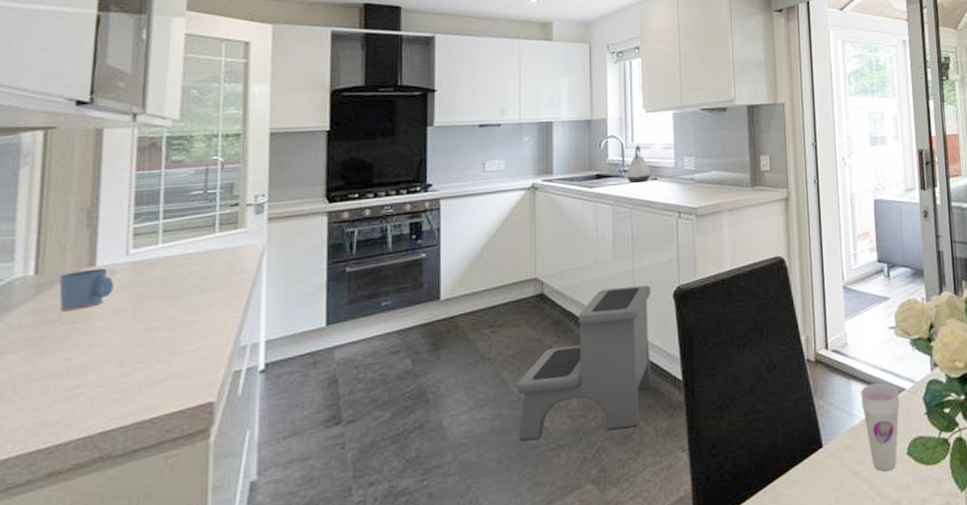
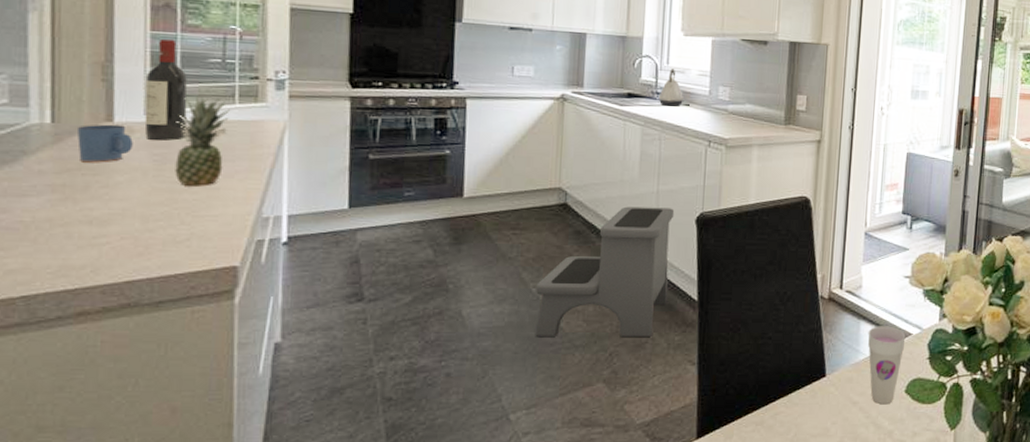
wine bottle: none [125,178,170,281] -> present [144,39,188,142]
fruit: none [154,229,210,323] -> present [175,95,230,186]

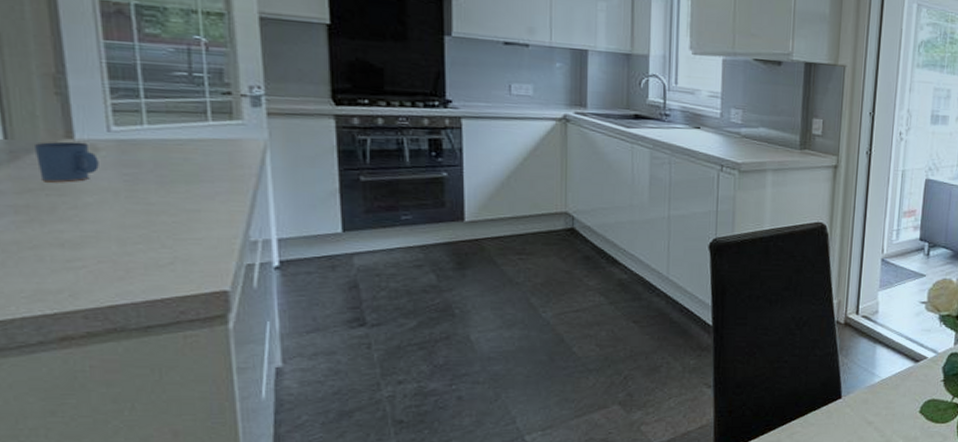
wine bottle: present [144,39,188,142] -> none [104,49,157,161]
fruit: present [175,95,230,186] -> none [146,111,203,208]
step stool: present [535,206,675,338] -> none [546,231,687,362]
kettle: present [658,69,683,107] -> none [667,89,693,129]
cup: present [868,326,906,405] -> none [883,350,921,424]

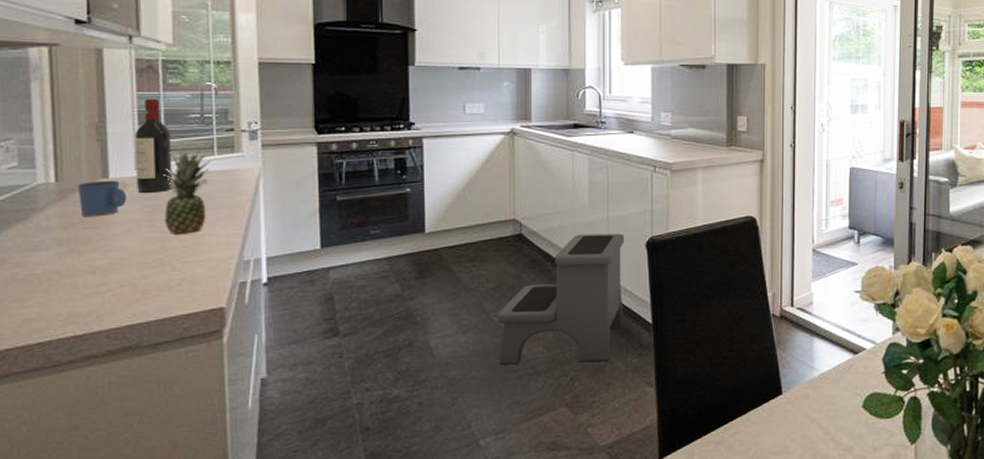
wine bottle: none [104,49,157,161] -> present [134,99,172,194]
fruit: none [146,111,203,208] -> present [164,149,210,234]
step stool: none [546,231,687,362] -> present [498,234,625,365]

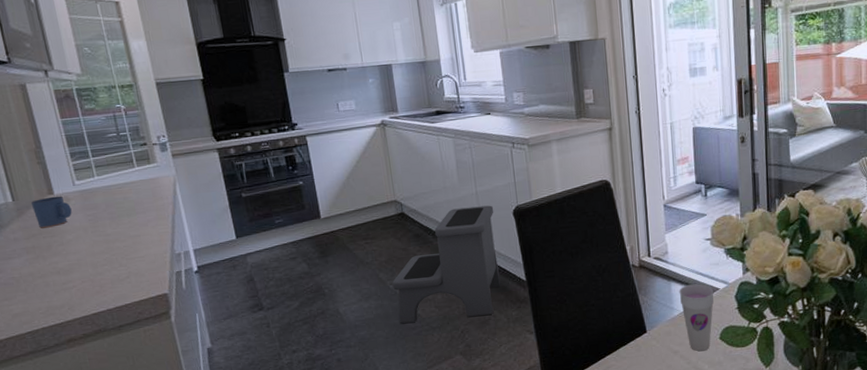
wine bottle: present [134,99,172,194] -> none [66,123,106,206]
fruit: present [164,149,210,234] -> none [97,164,139,237]
cup: none [821,341,860,421] -> present [679,284,714,352]

